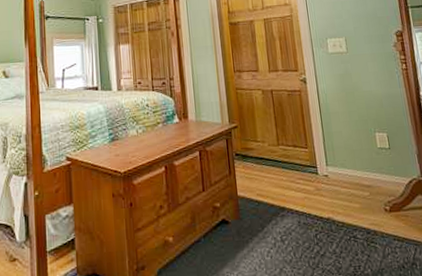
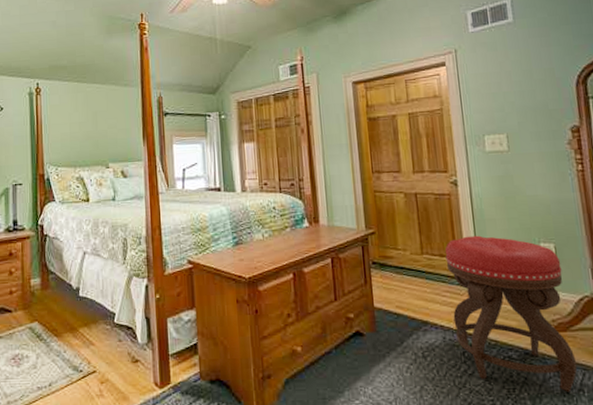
stool: none [297,127,410,267] -> present [444,235,578,393]

